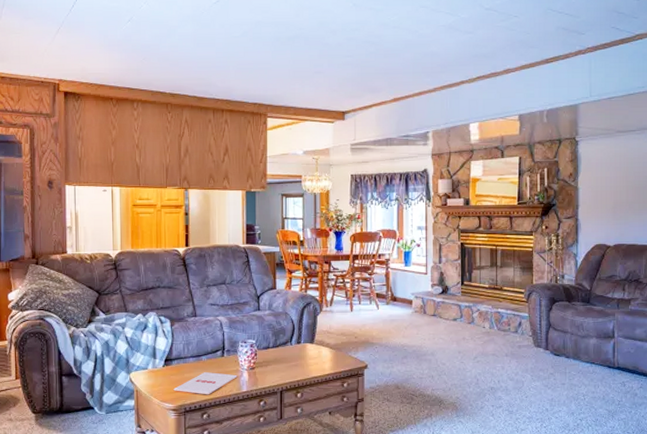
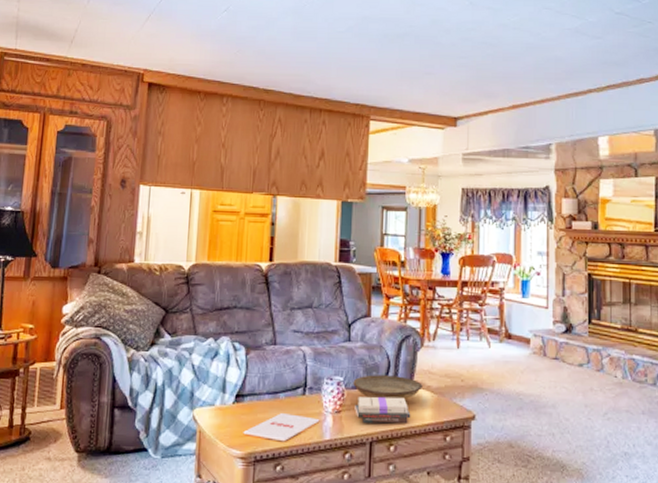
decorative bowl: none [264,336,323,356] -> present [353,375,423,400]
books: none [266,354,314,376] -> present [355,396,411,424]

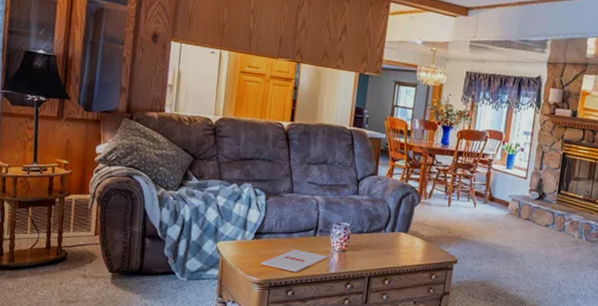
decorative bowl: present [353,375,423,400] -> none [358,223,417,245]
books: present [355,396,411,424] -> none [358,240,405,264]

